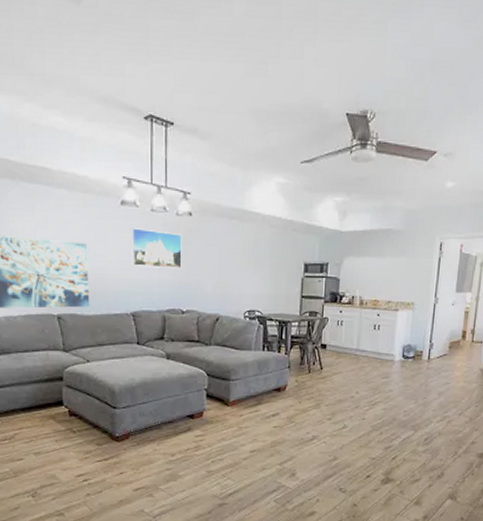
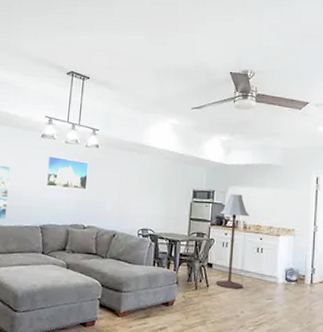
floor lamp: none [330,266,366,370] -> present [216,194,249,290]

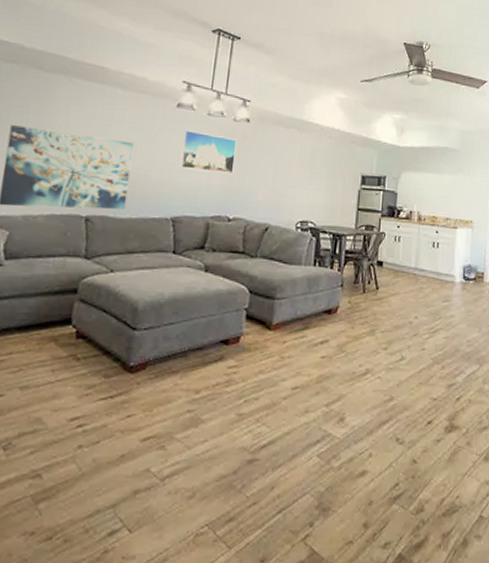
floor lamp: present [216,194,249,290] -> none [387,180,424,291]

